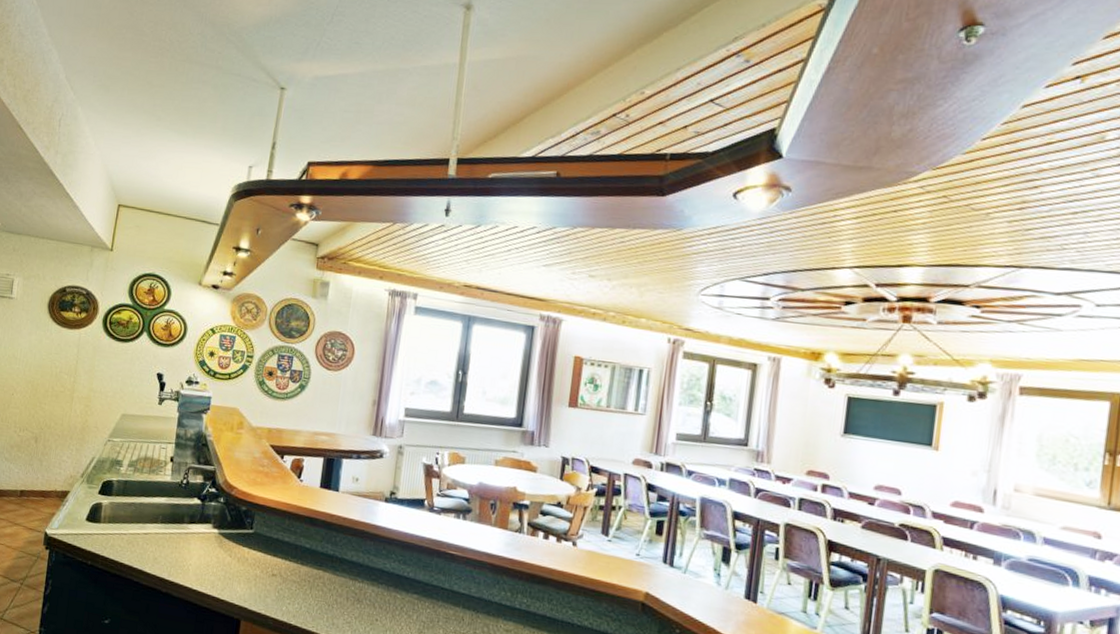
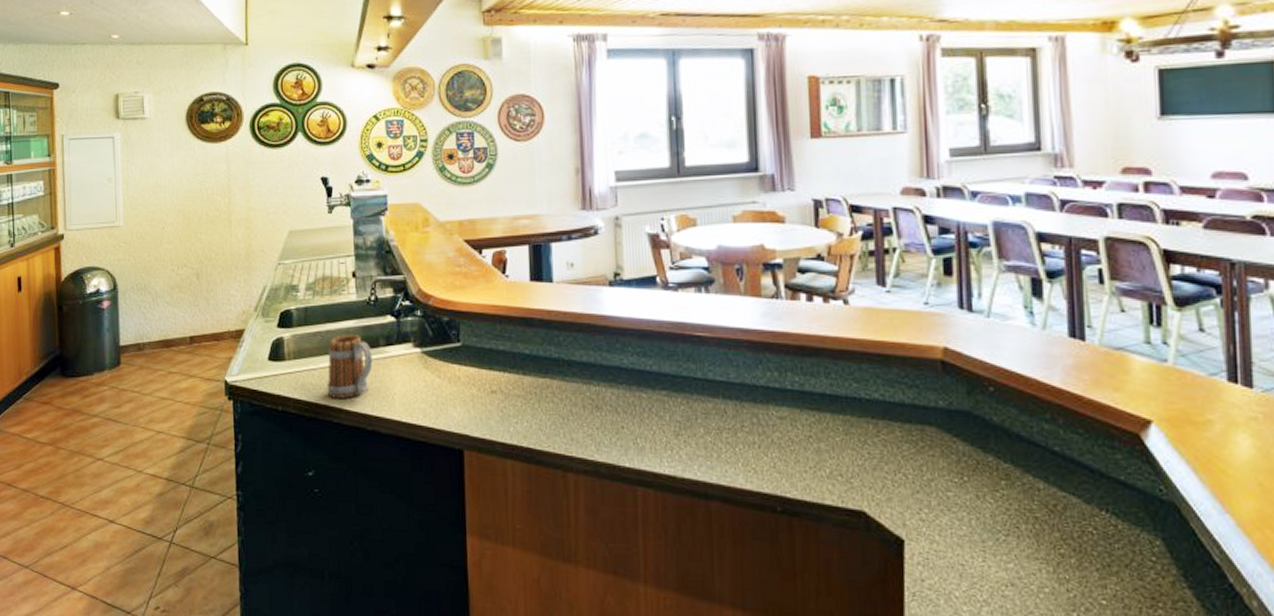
beer mug: none [132,508,177,563] -> present [327,335,373,399]

